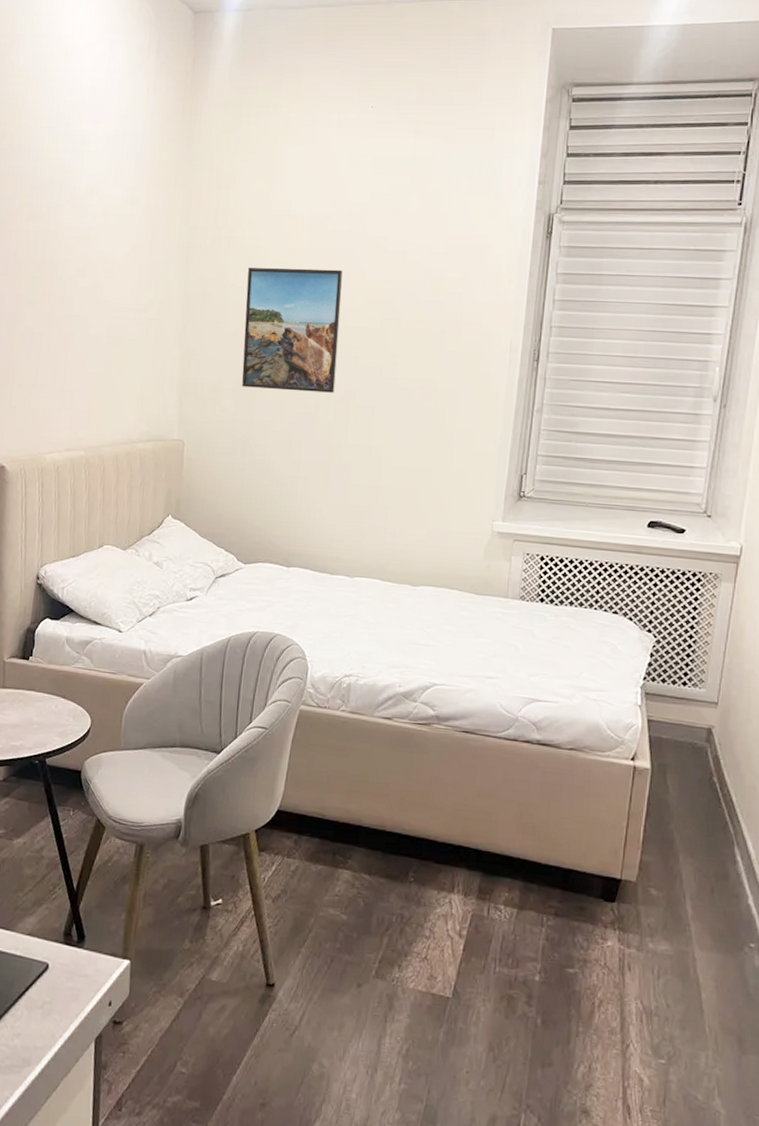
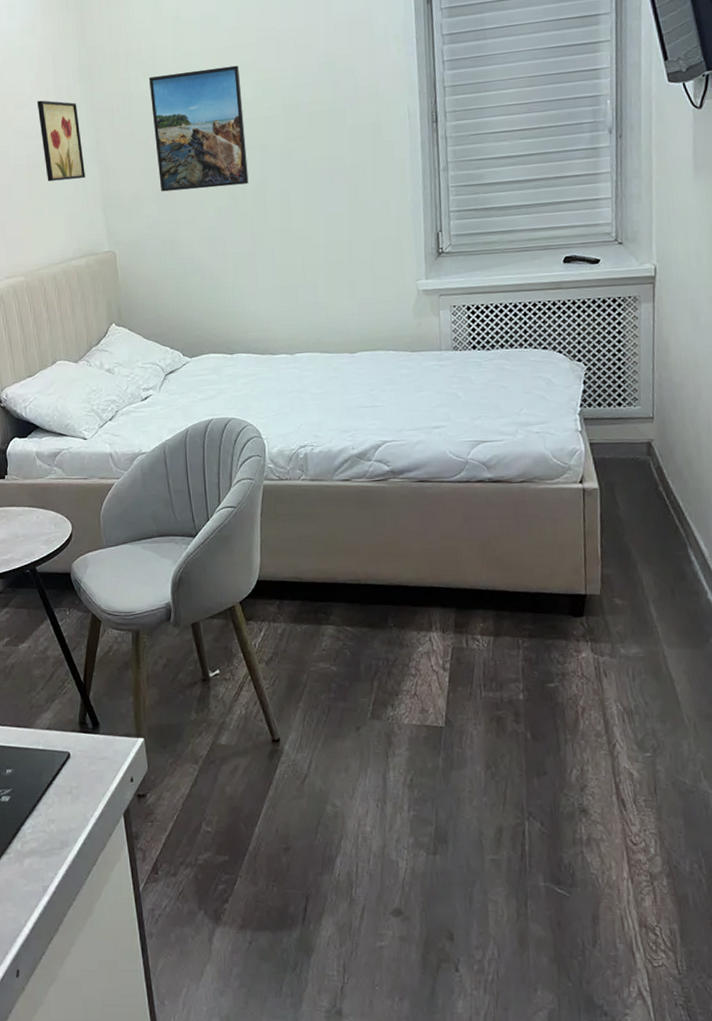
wall art: none [125,273,169,360] -> present [36,100,85,182]

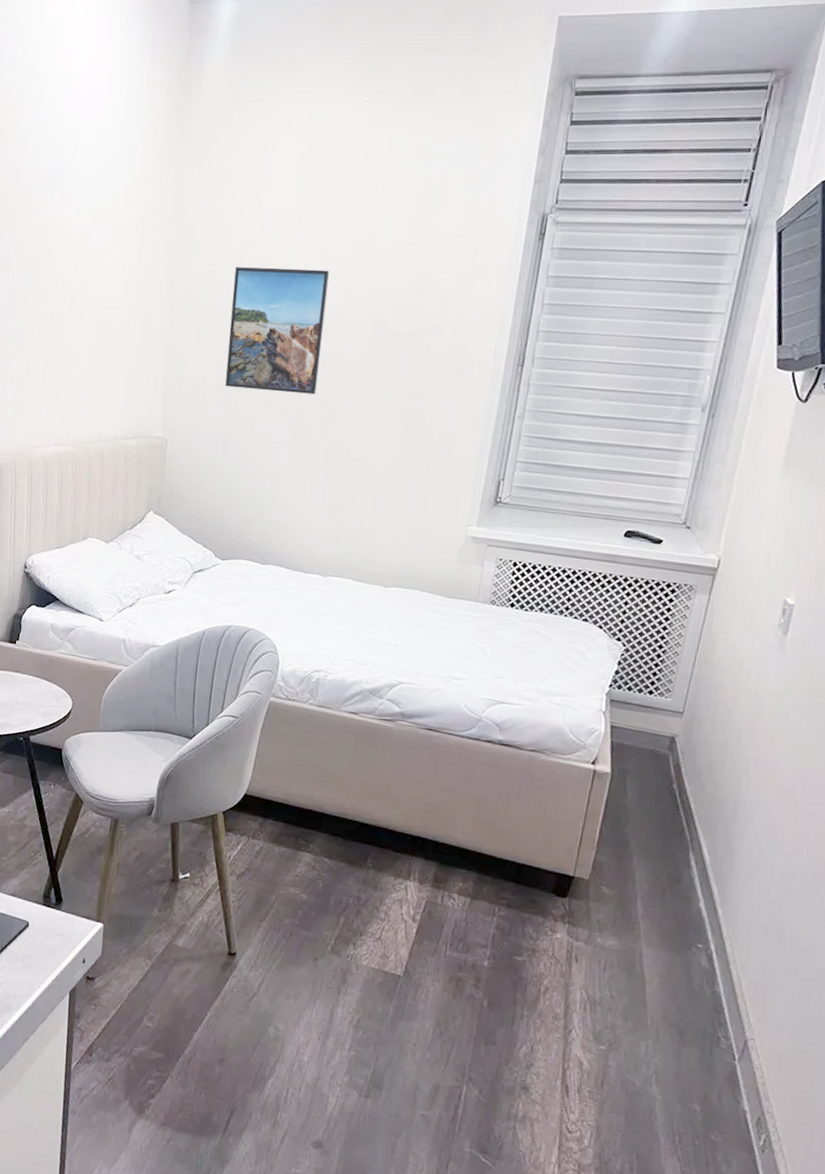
wall art: present [36,100,85,182] -> none [113,271,158,359]

